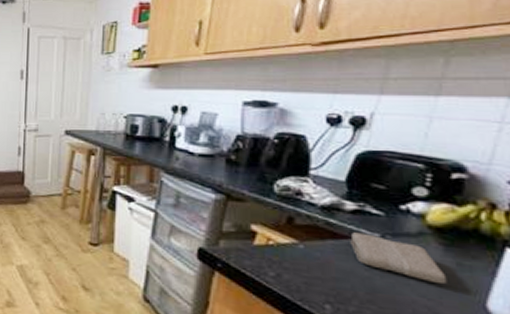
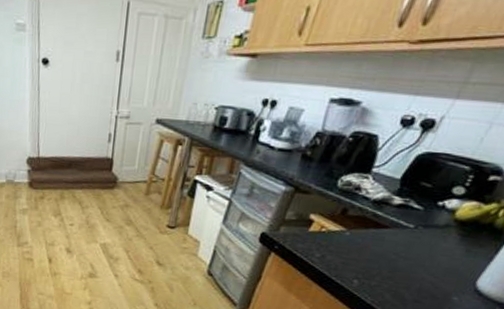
washcloth: present [350,232,447,285] -> none [388,223,455,266]

